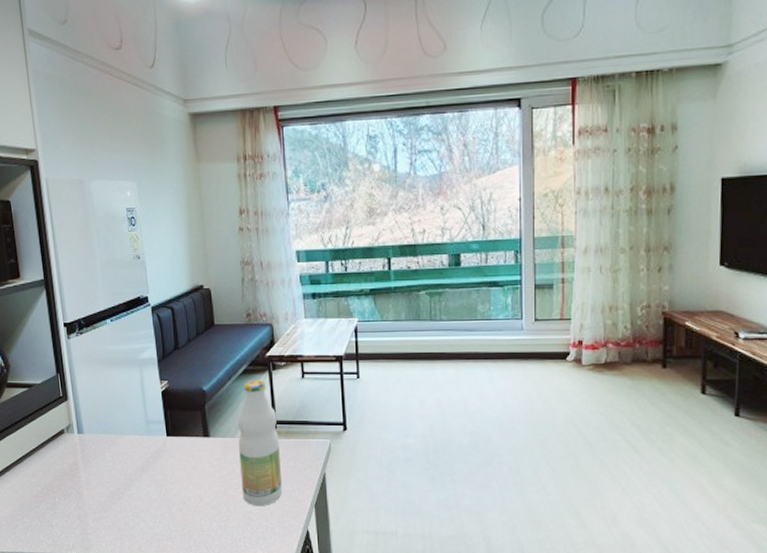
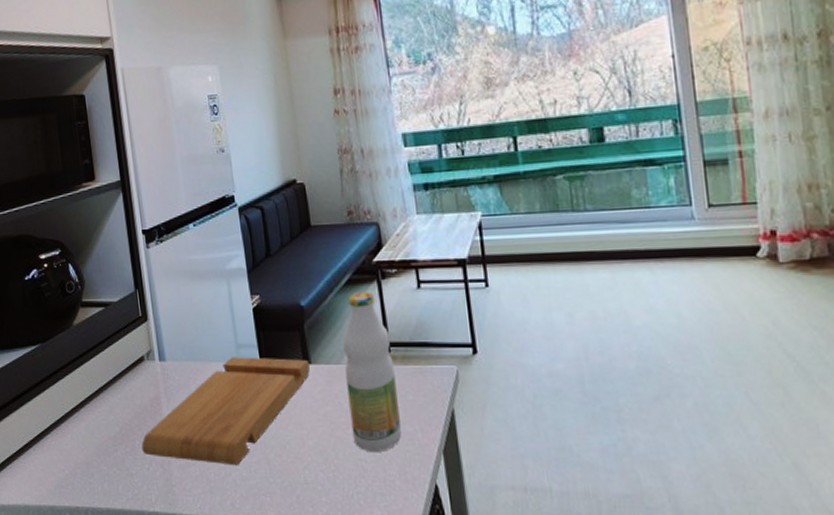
cutting board: none [61,431,210,518] -> present [141,357,311,466]

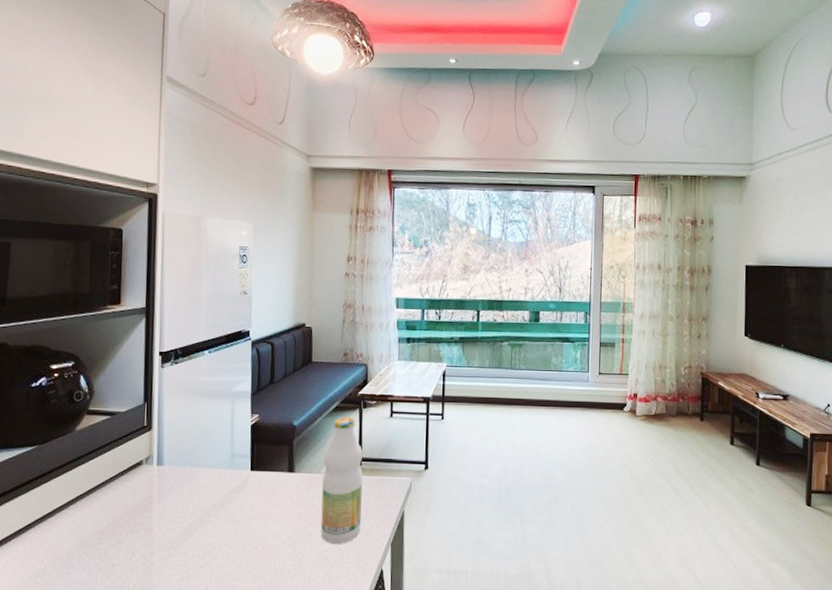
cutting board: present [141,357,311,466] -> none [127,464,294,556]

